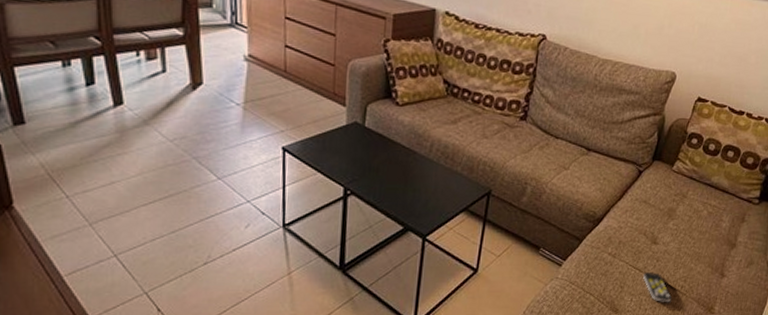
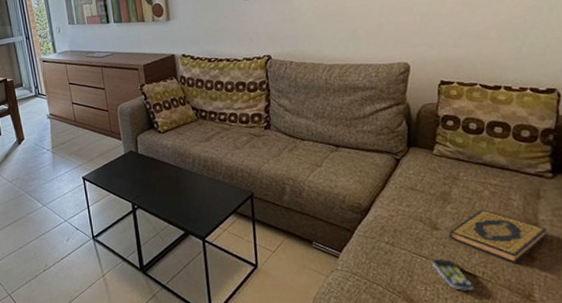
hardback book: none [664,228,741,279] -> present [448,209,547,264]

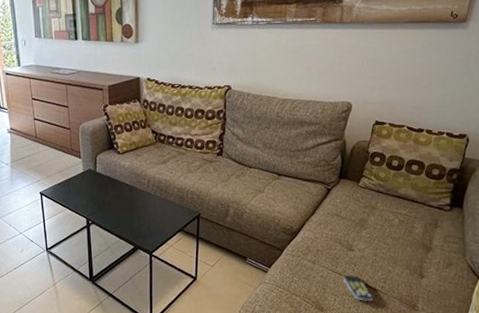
hardback book: present [448,209,547,264] -> none [360,235,437,280]

